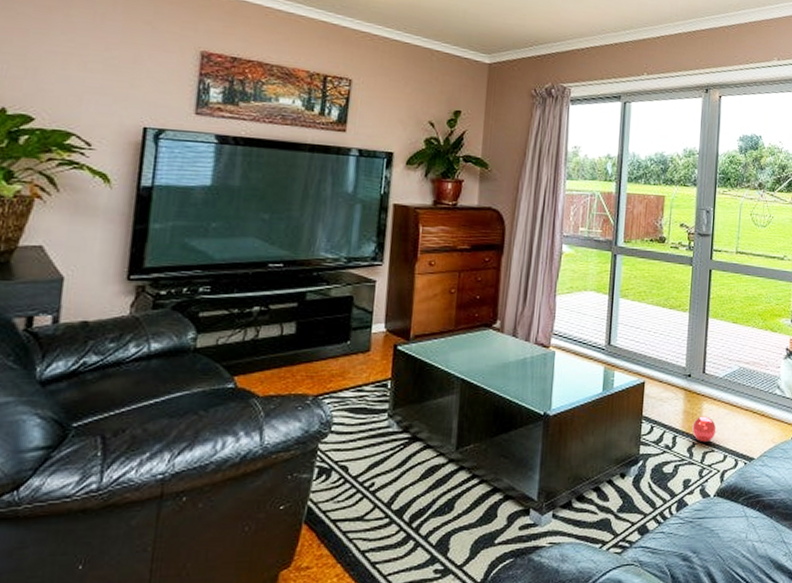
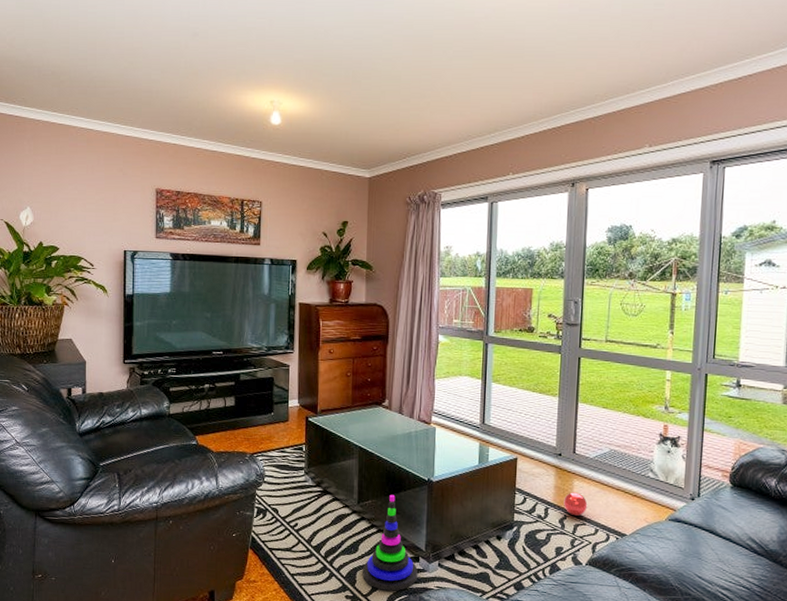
stacking toy: none [457,435,527,556] -> present [362,494,418,591]

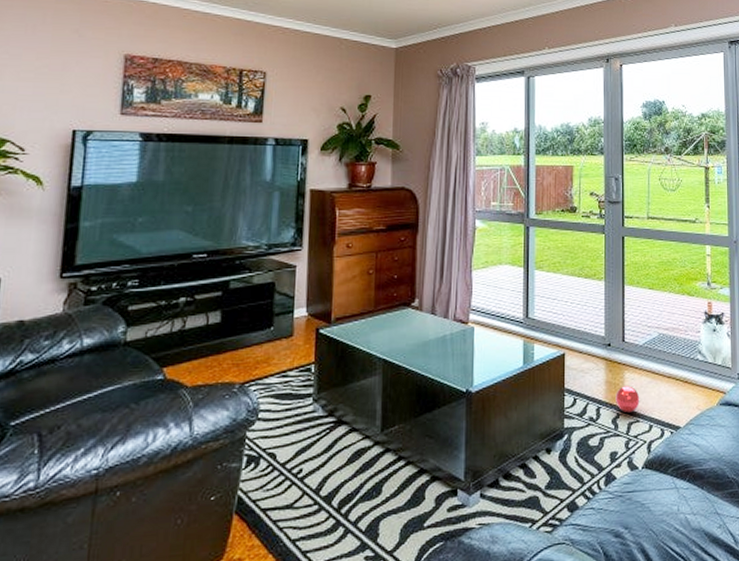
stacking toy: present [362,494,418,591] -> none [386,414,456,541]

